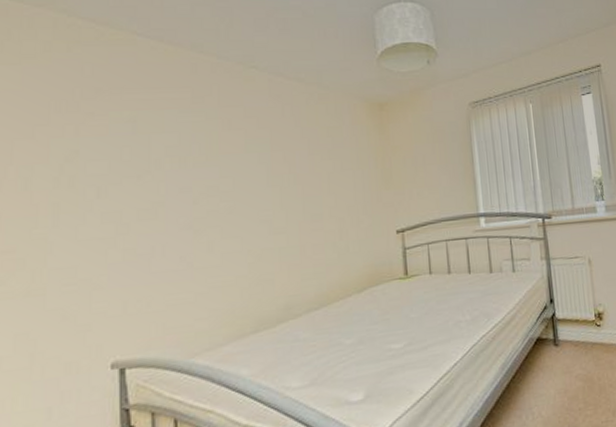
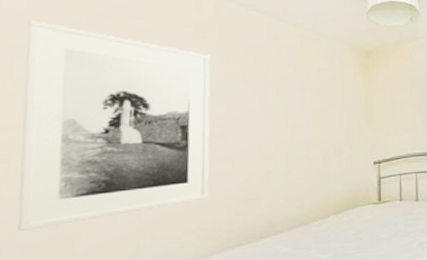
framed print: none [24,99,218,325] -> present [17,19,211,231]

